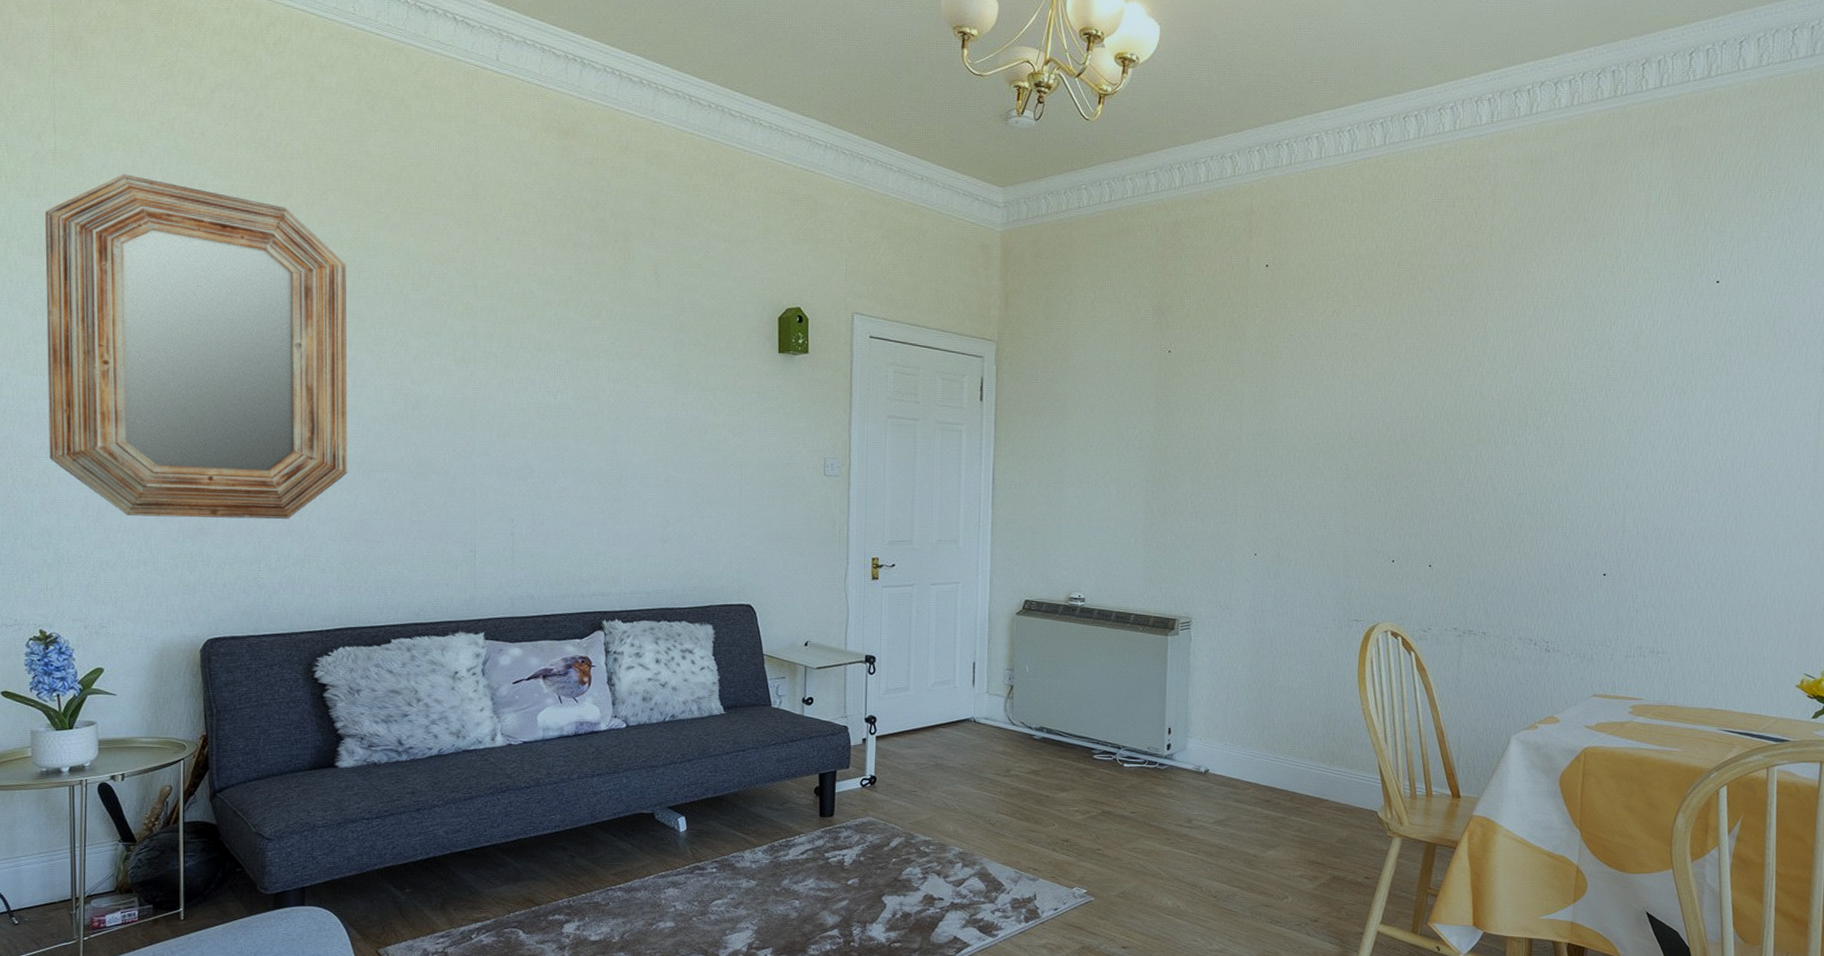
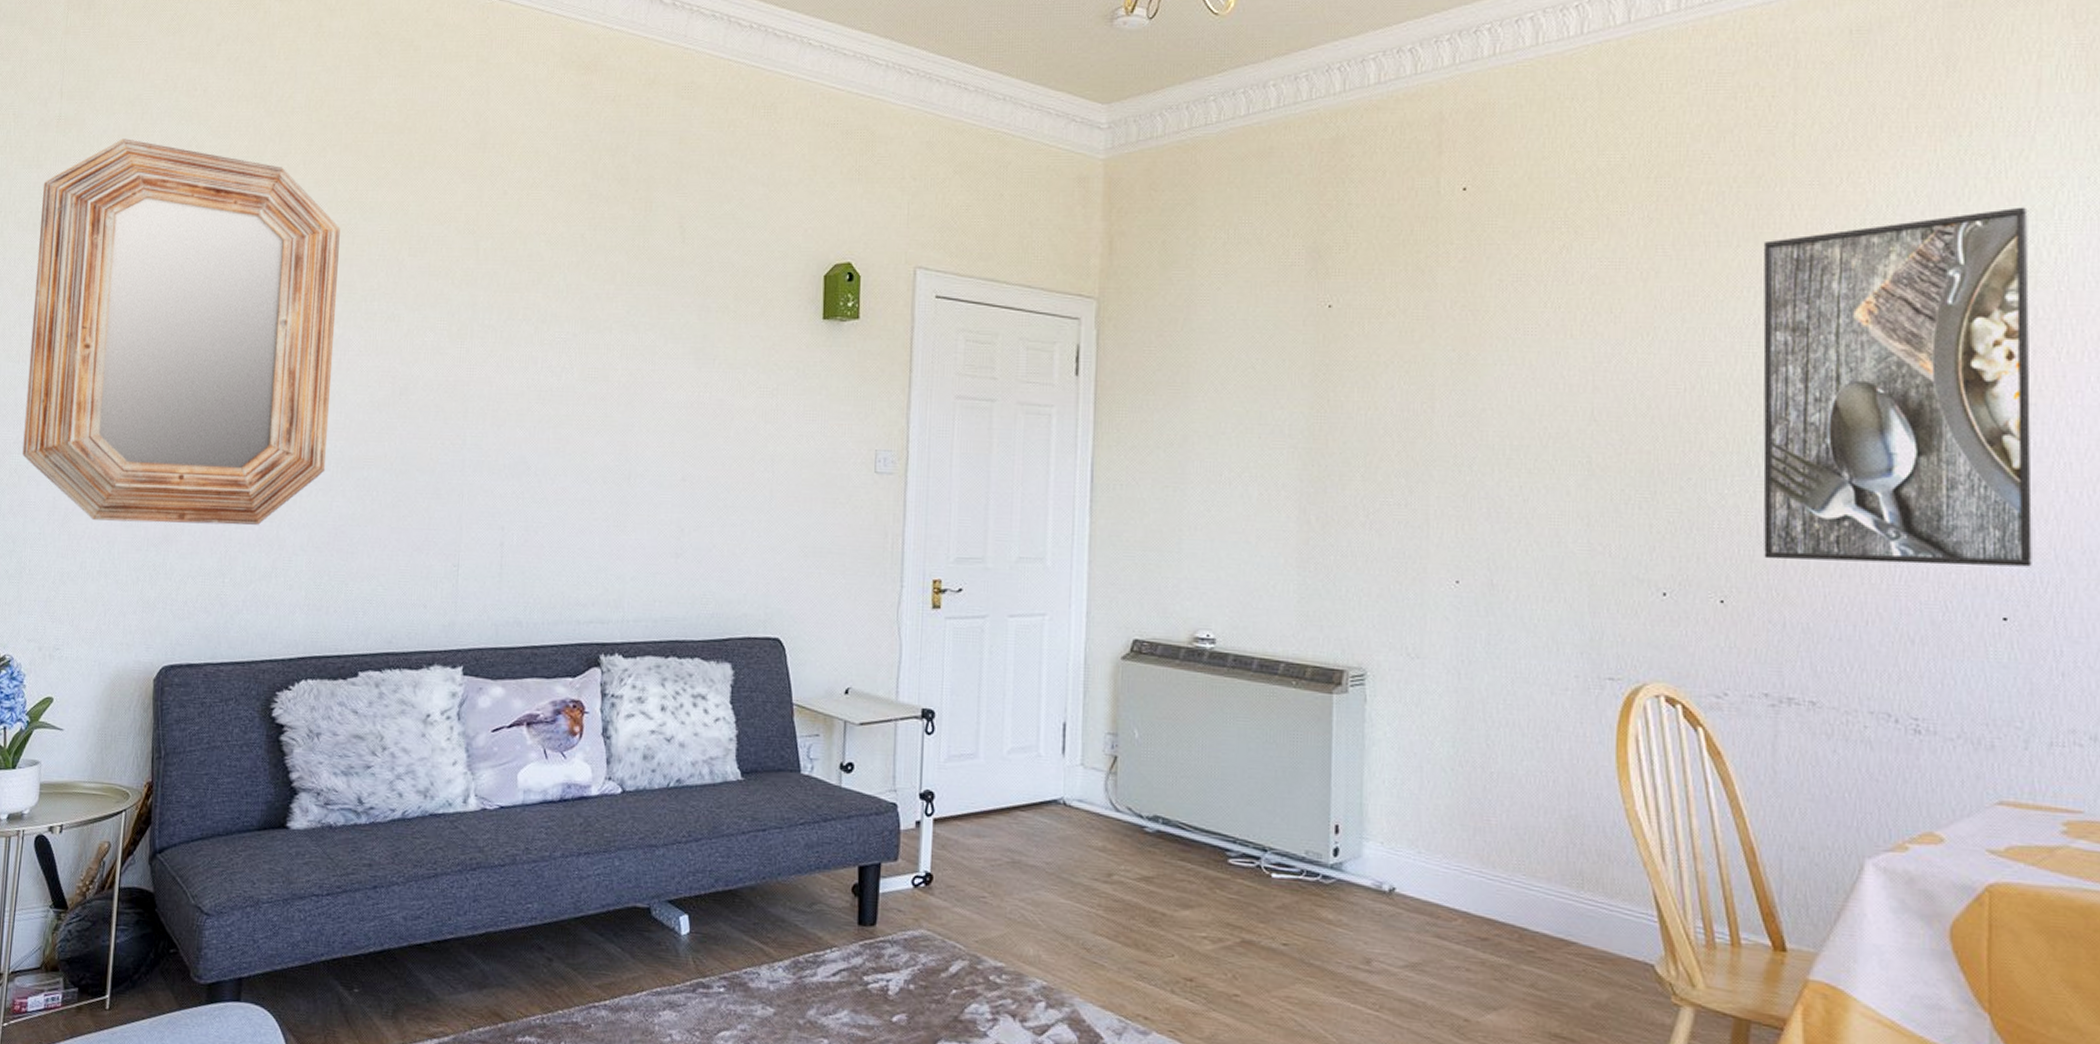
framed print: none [1458,293,1636,540] -> present [1763,207,2032,567]

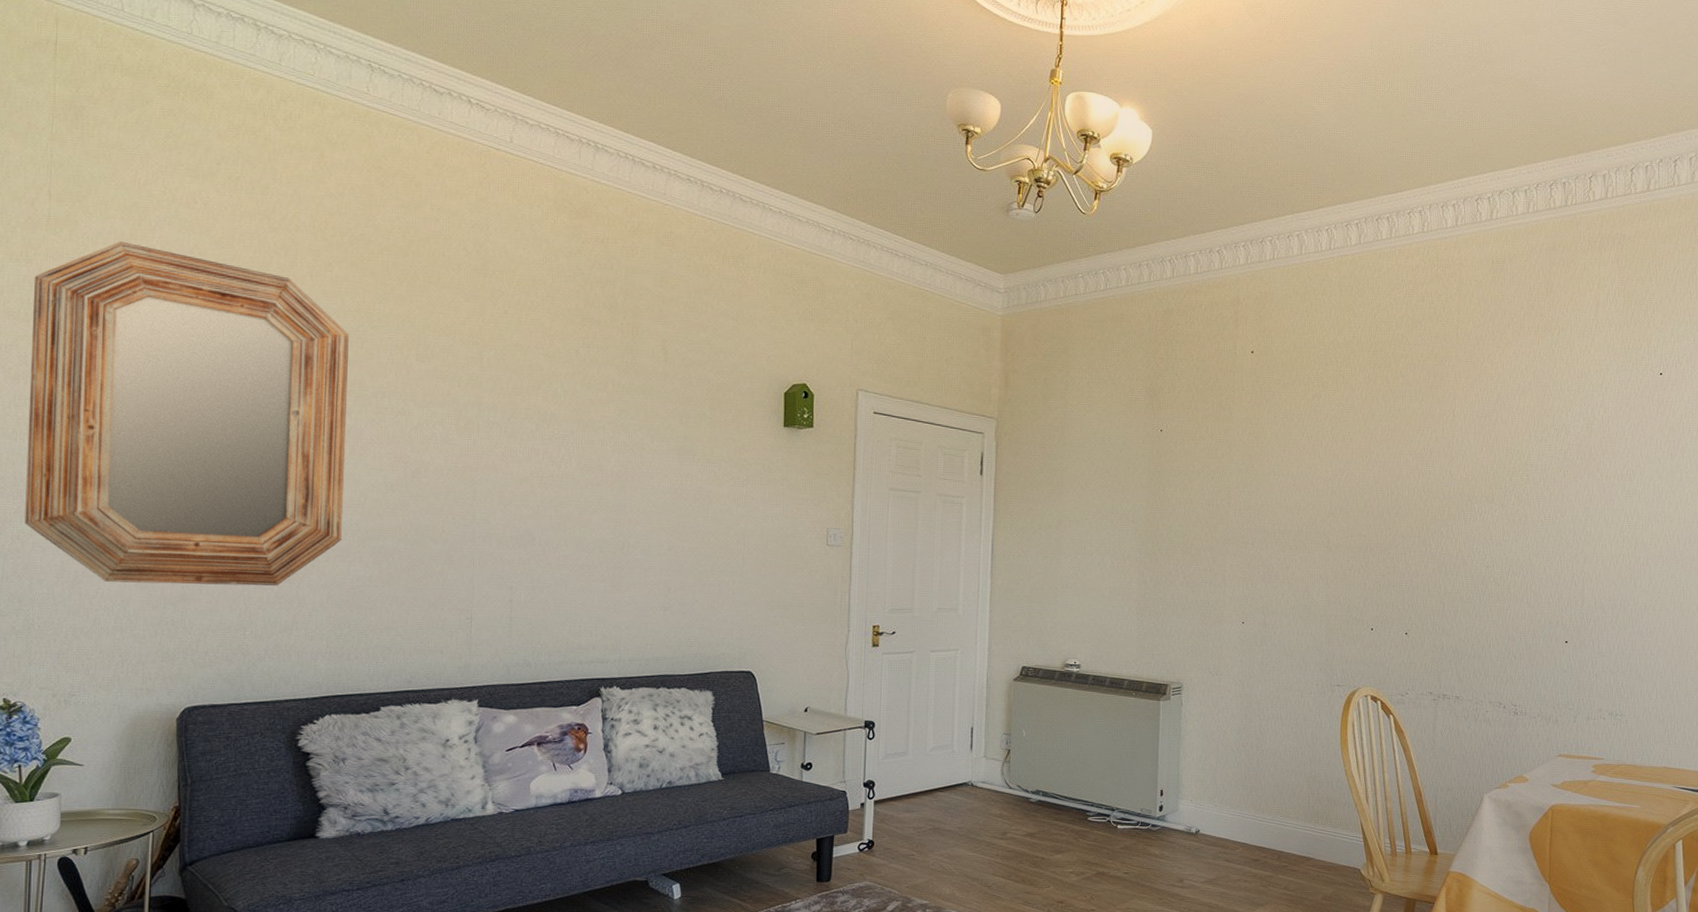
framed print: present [1763,207,2032,567] -> none [1432,382,1588,609]

